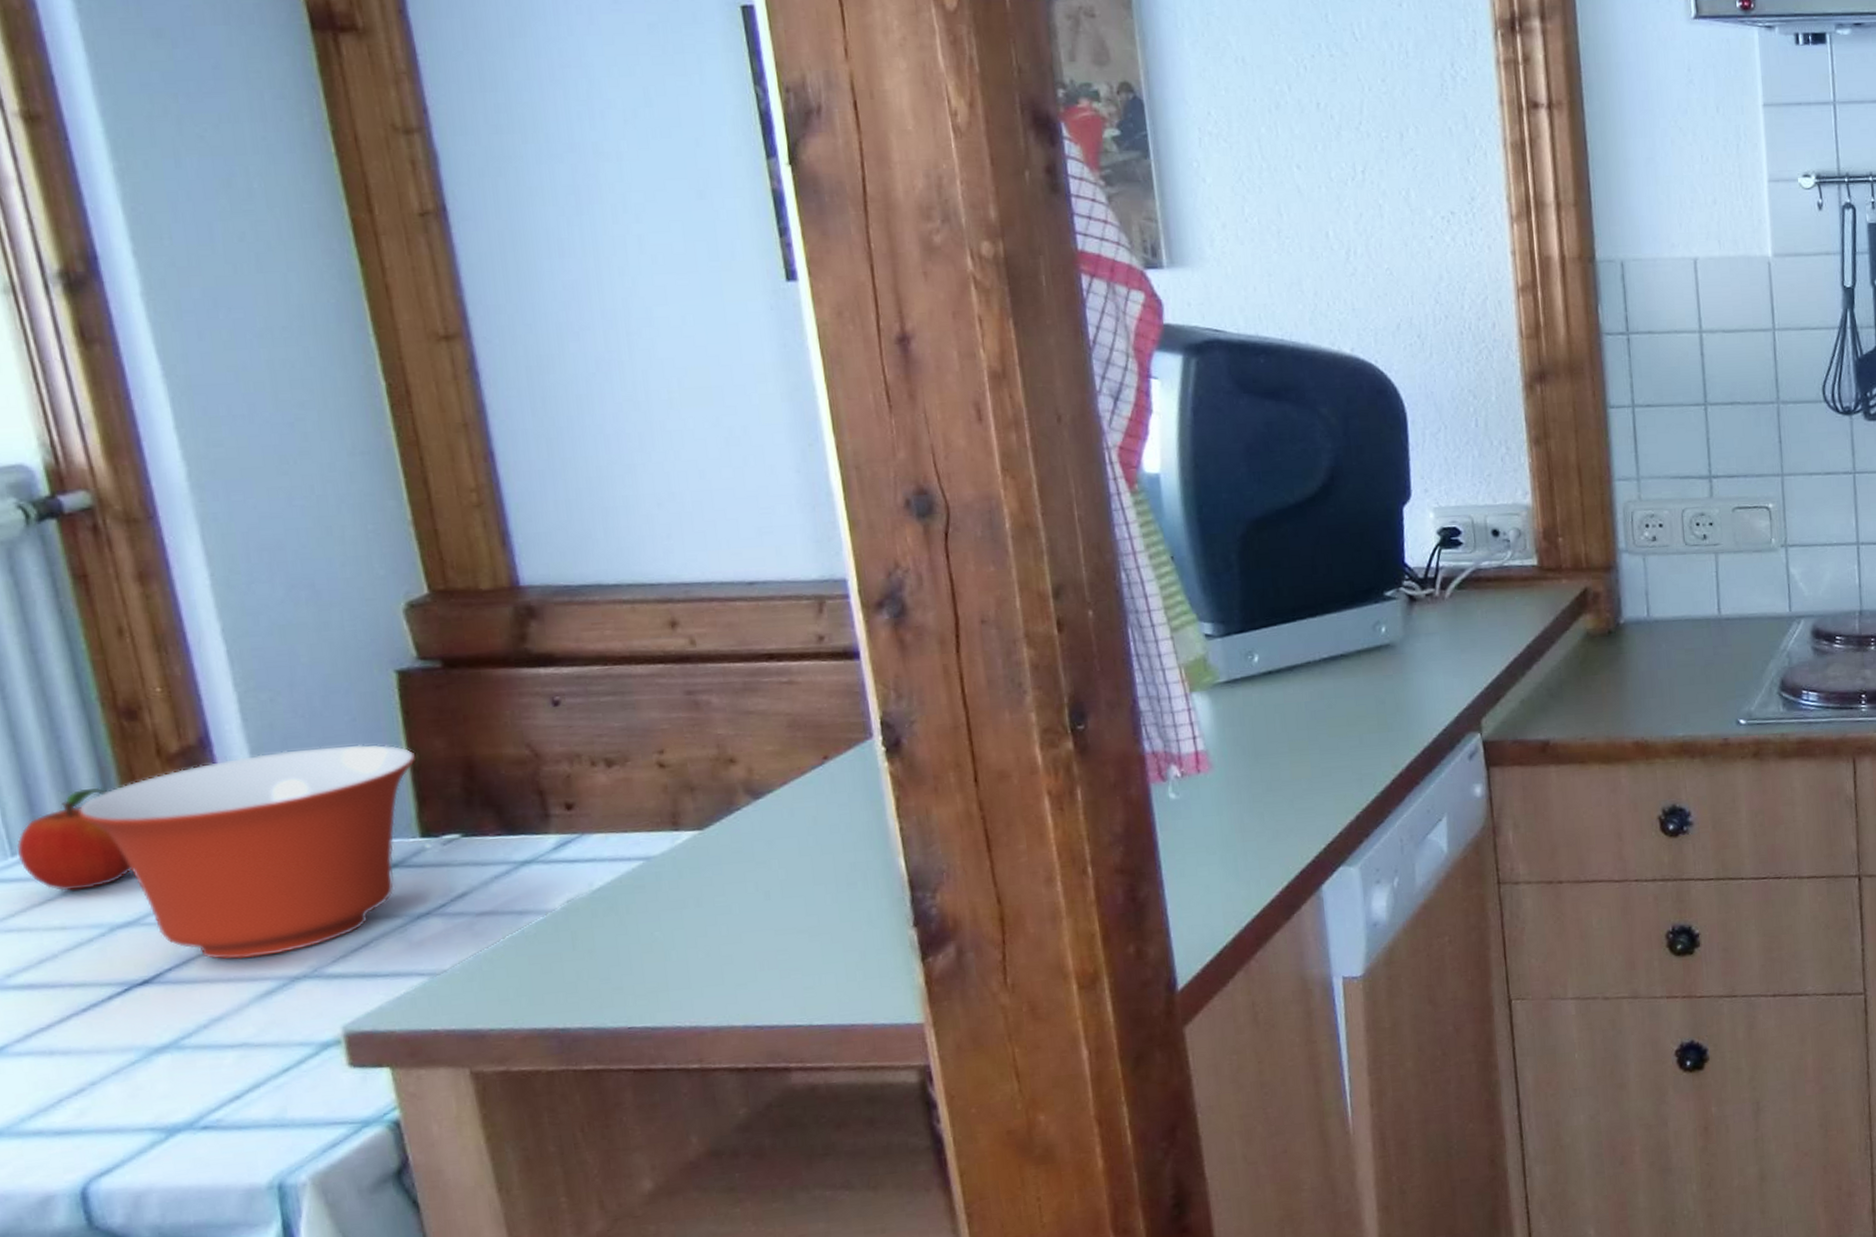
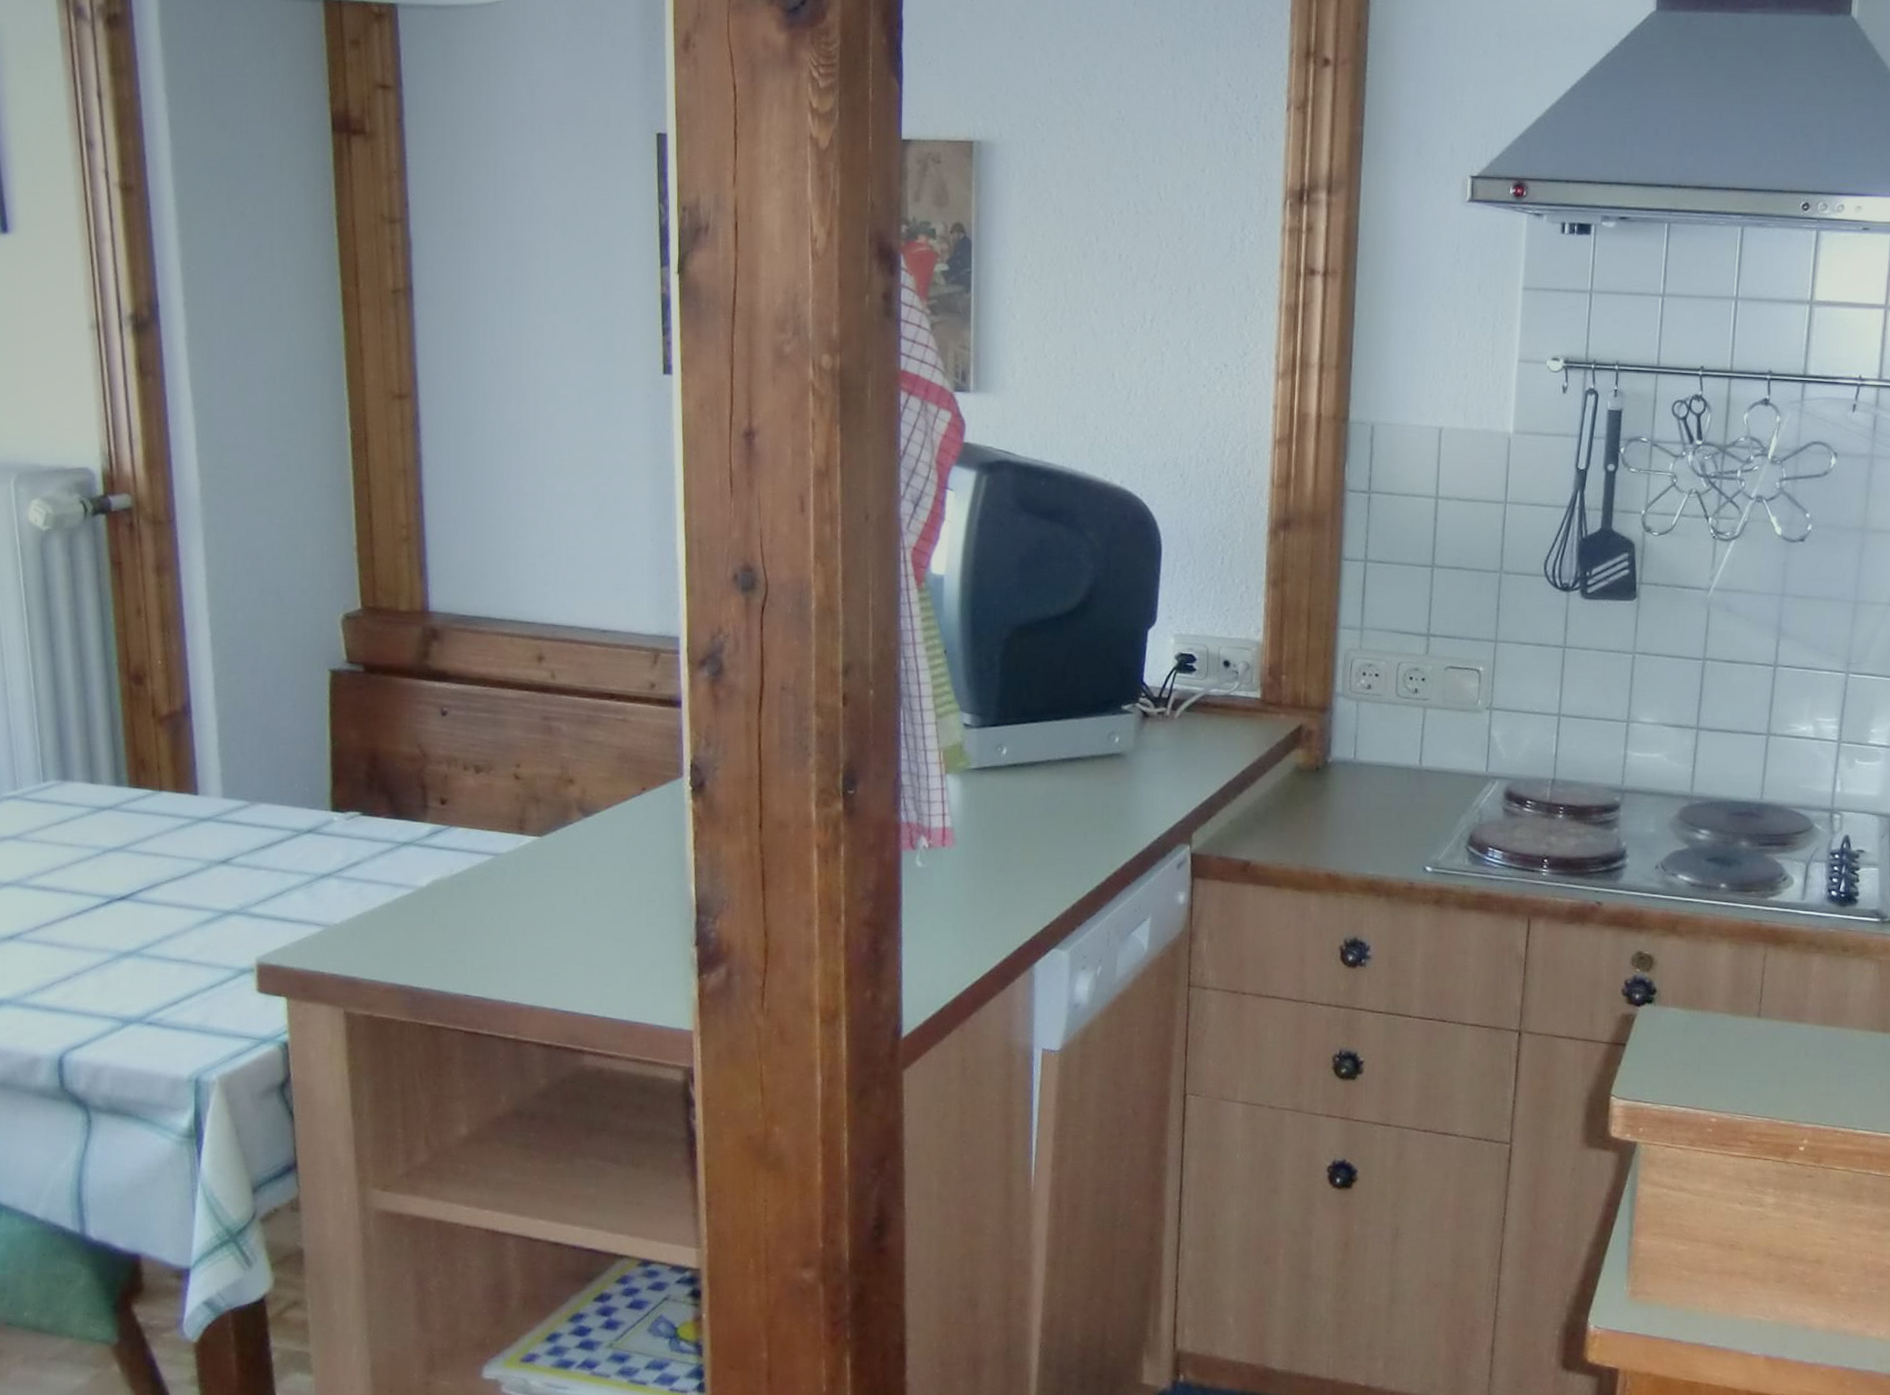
fruit: present [17,787,132,892] -> none [47,735,124,817]
mixing bowl: present [77,744,416,960] -> none [92,725,336,891]

